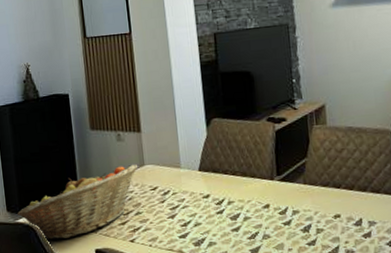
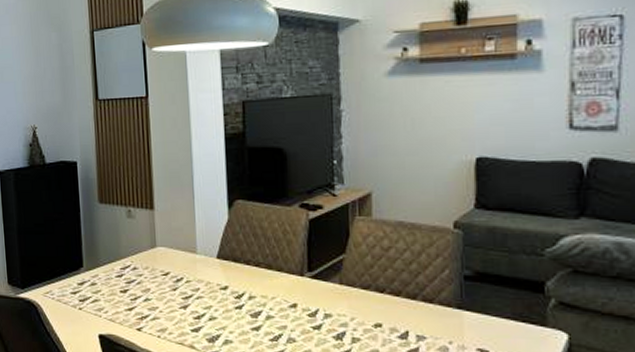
fruit basket: present [17,164,138,241] -> none [19,244,149,320]

